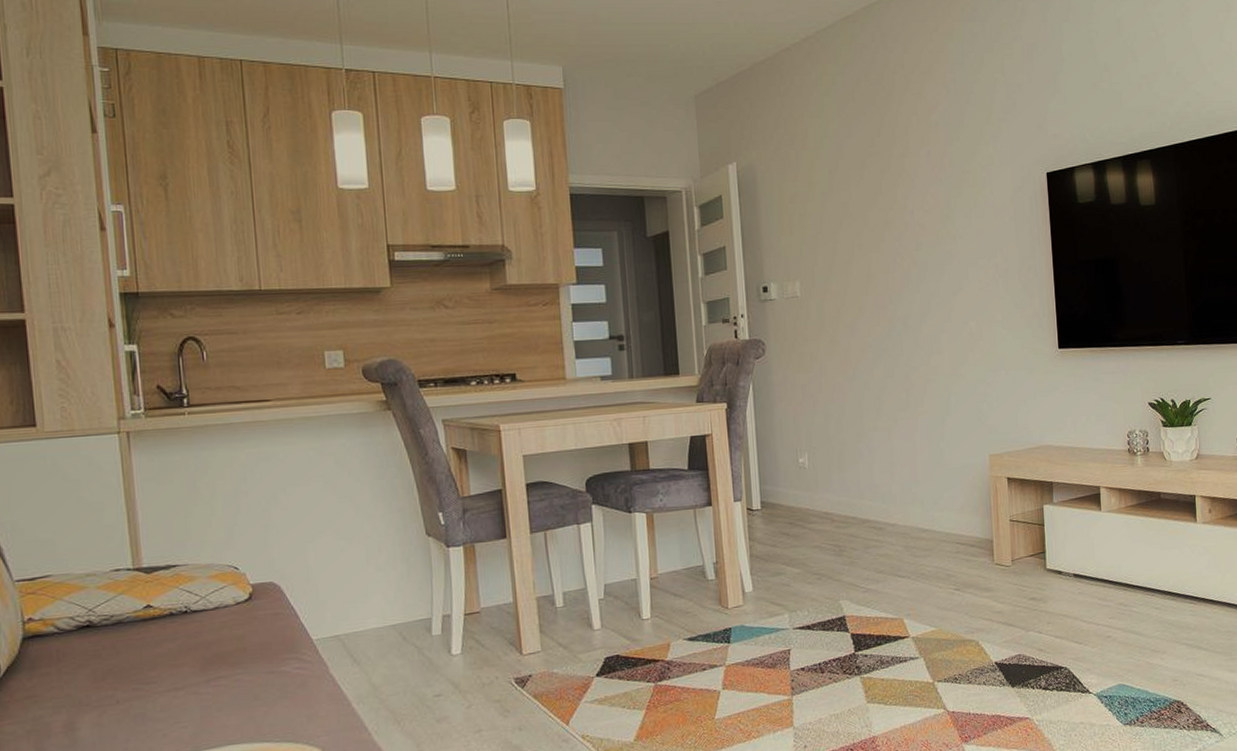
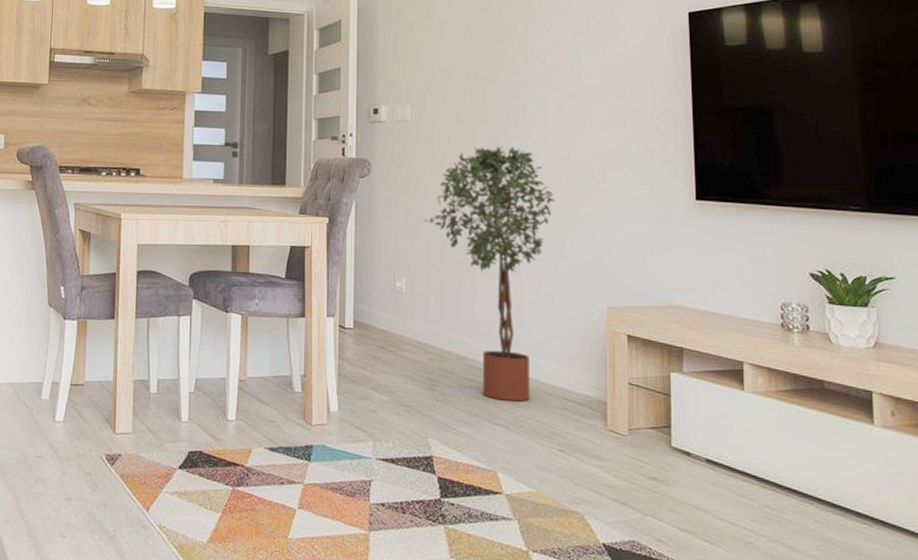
potted tree: none [819,314,941,555] -> present [422,146,556,402]

